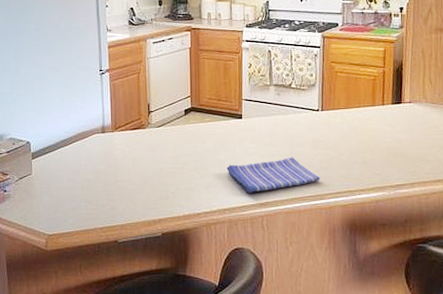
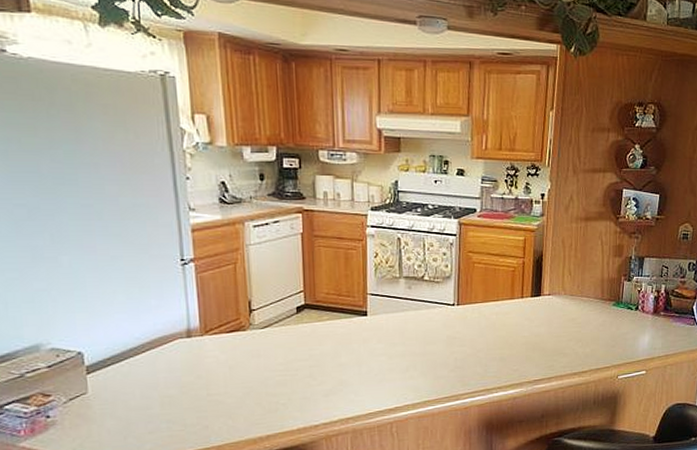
dish towel: present [226,156,321,193] -> none [349,356,456,398]

